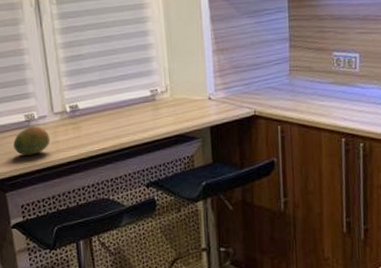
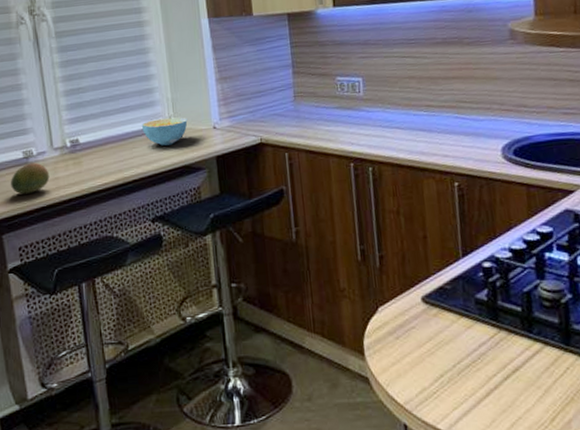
cereal bowl: none [138,87,184,114] -> present [141,117,188,146]

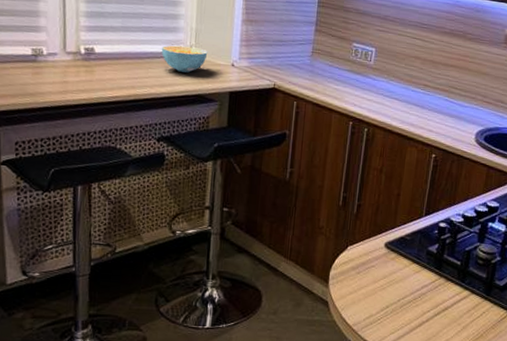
fruit: present [11,162,50,194] -> none [14,61,59,92]

